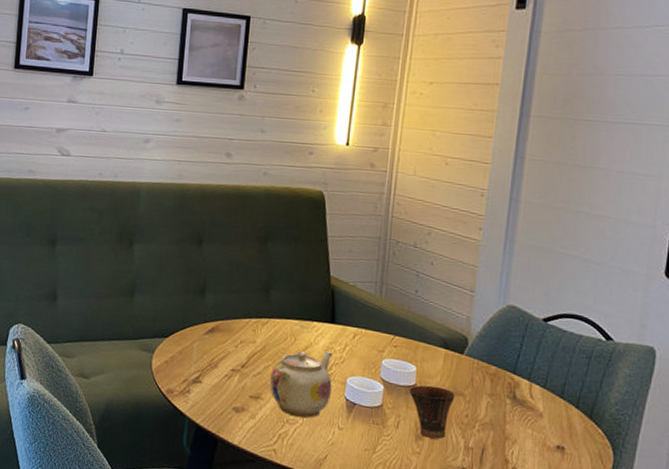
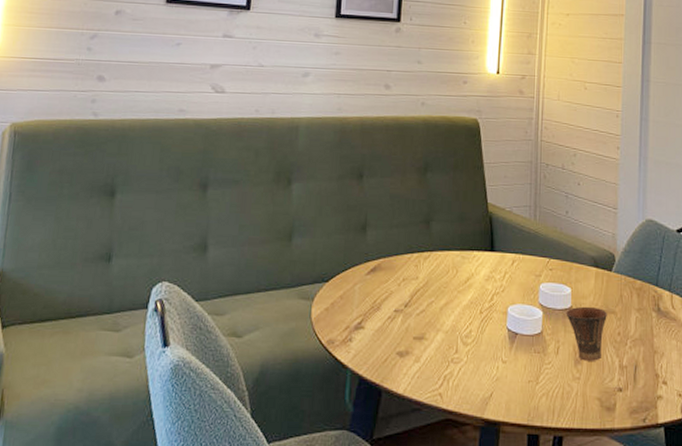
teapot: present [270,350,333,418] -> none [434,280,494,354]

